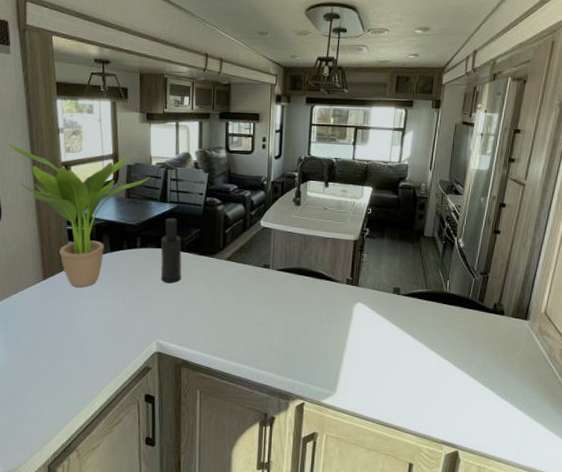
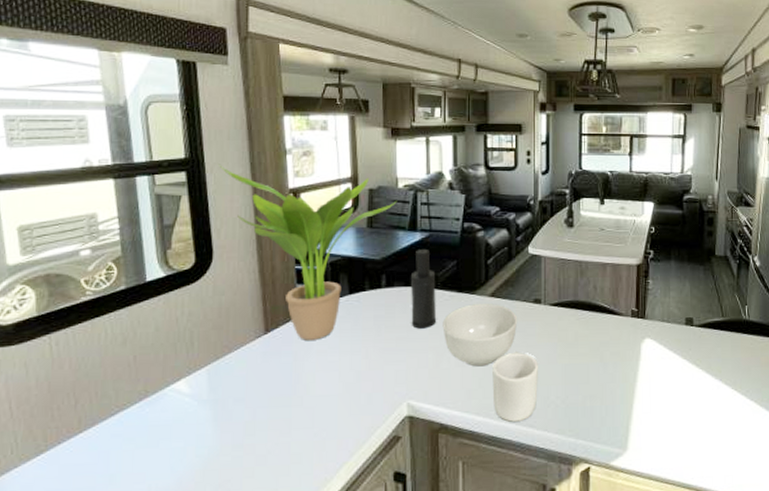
bowl: none [186,266,249,317] -> present [442,304,518,367]
mug: none [226,307,265,363] -> present [492,352,538,422]

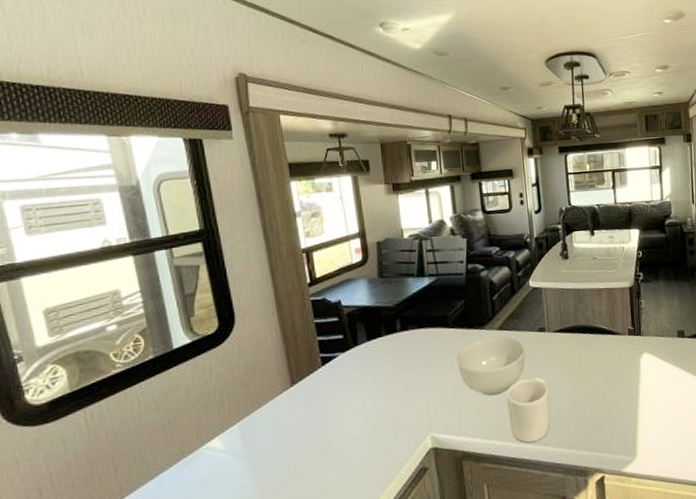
potted plant: present [217,164,397,340] -> none [231,231,404,388]
soap dispenser: present [410,250,436,329] -> none [422,292,450,367]

